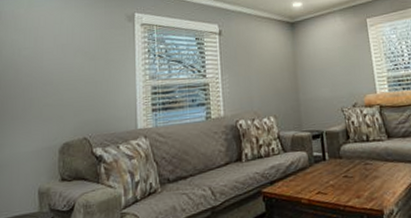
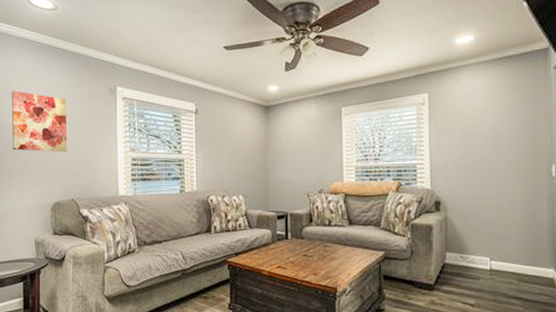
wall art: none [17,24,79,89] -> present [12,91,67,152]

